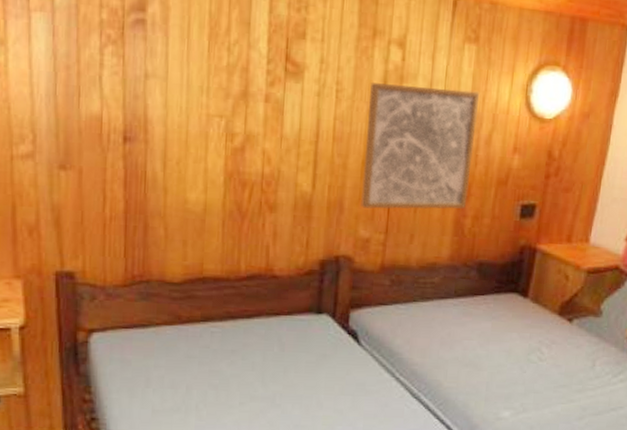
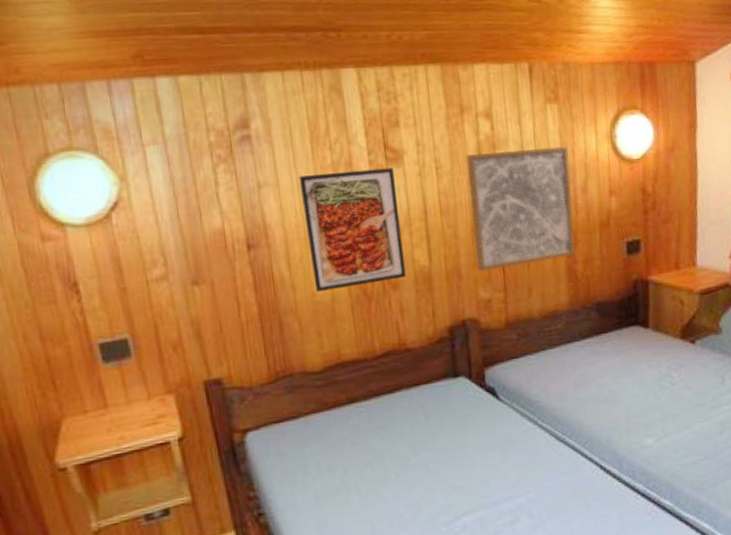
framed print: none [188,73,291,201] -> present [298,167,406,292]

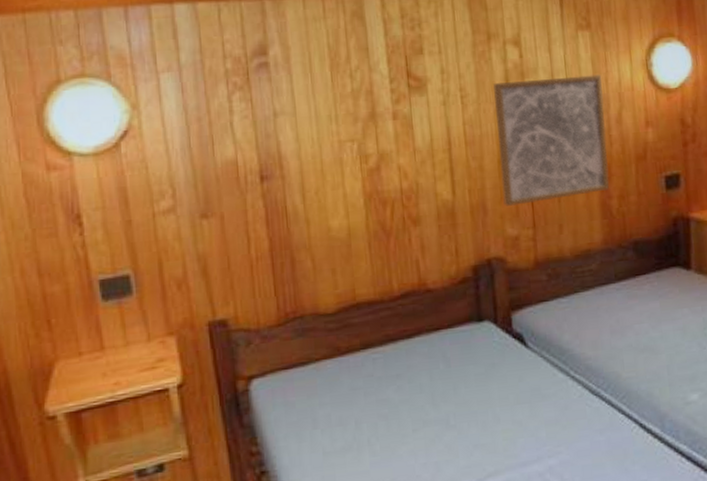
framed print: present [298,167,406,292] -> none [317,96,428,227]

